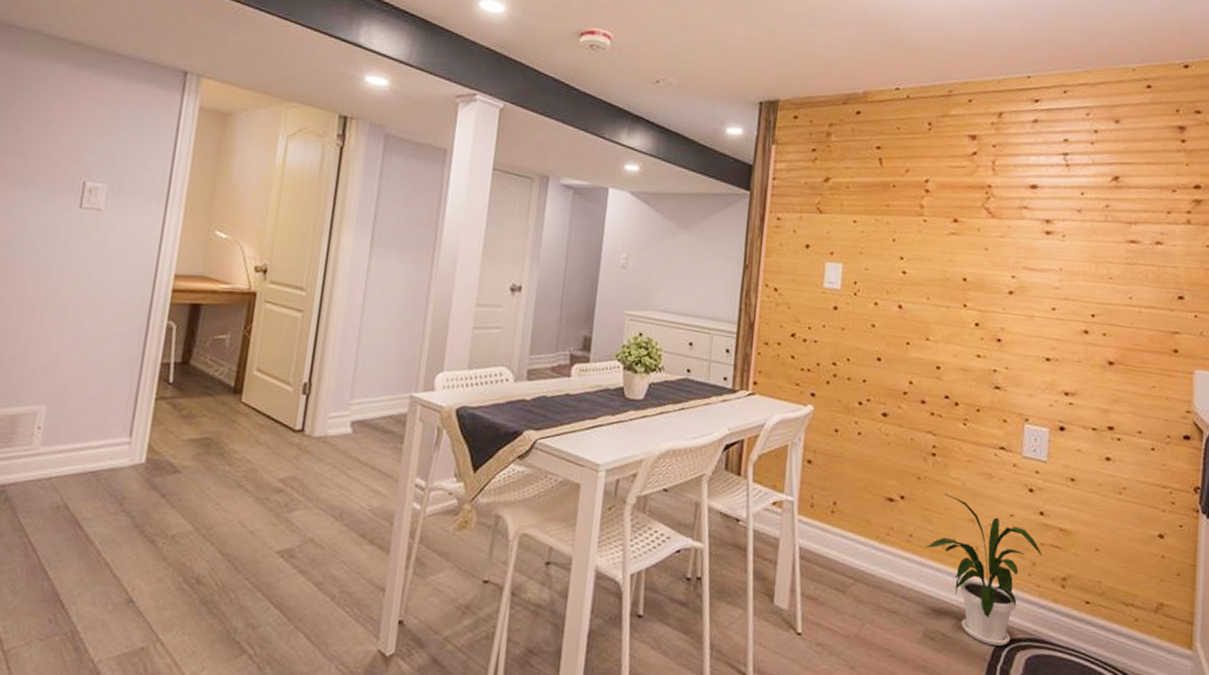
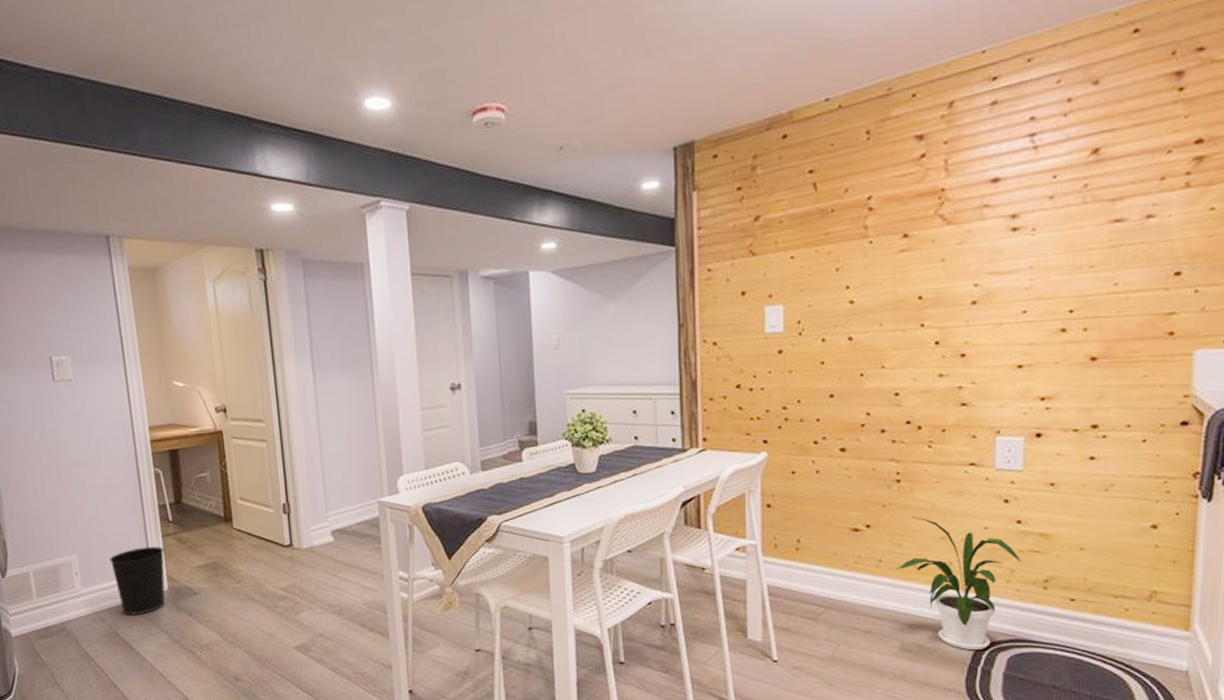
wastebasket: none [82,408,154,488] -> present [109,547,165,615]

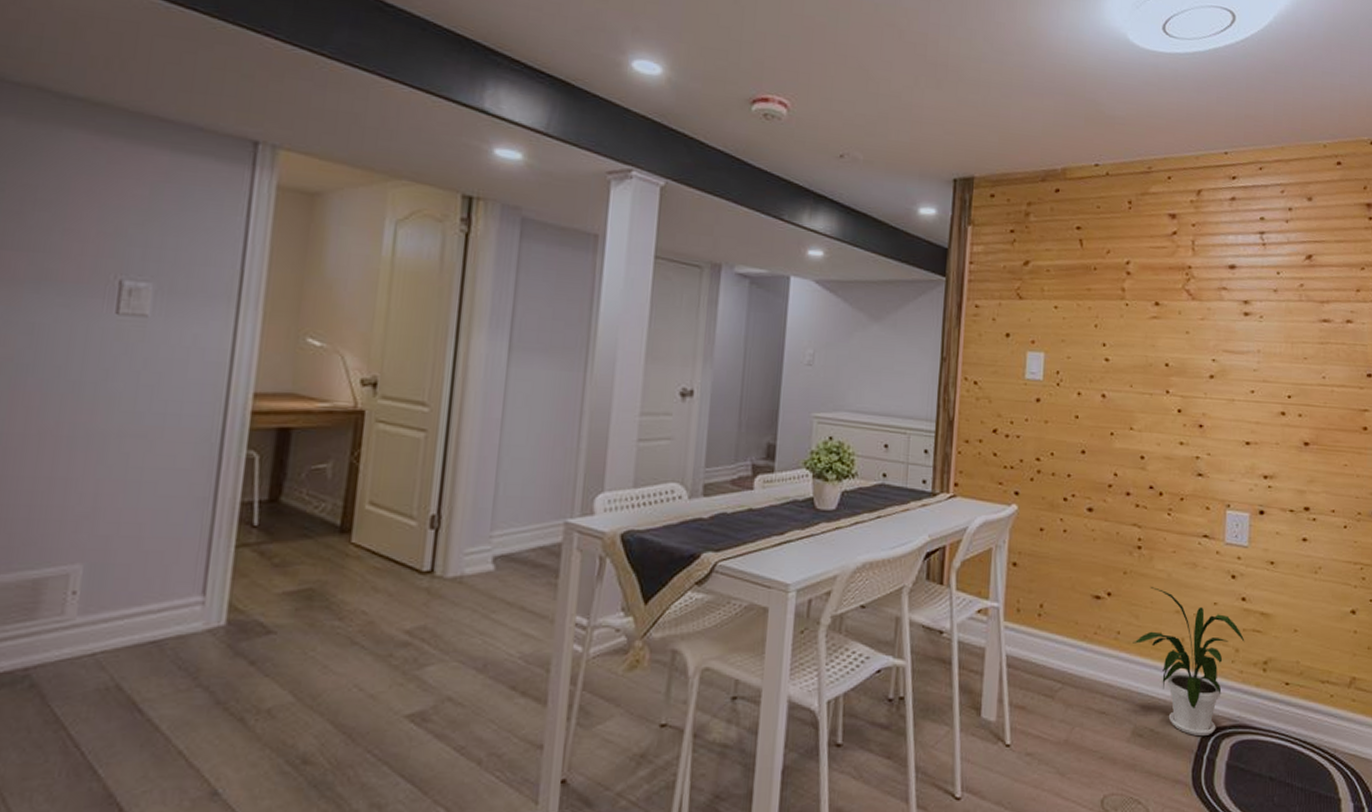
wastebasket: present [109,547,165,615] -> none [138,560,234,661]

